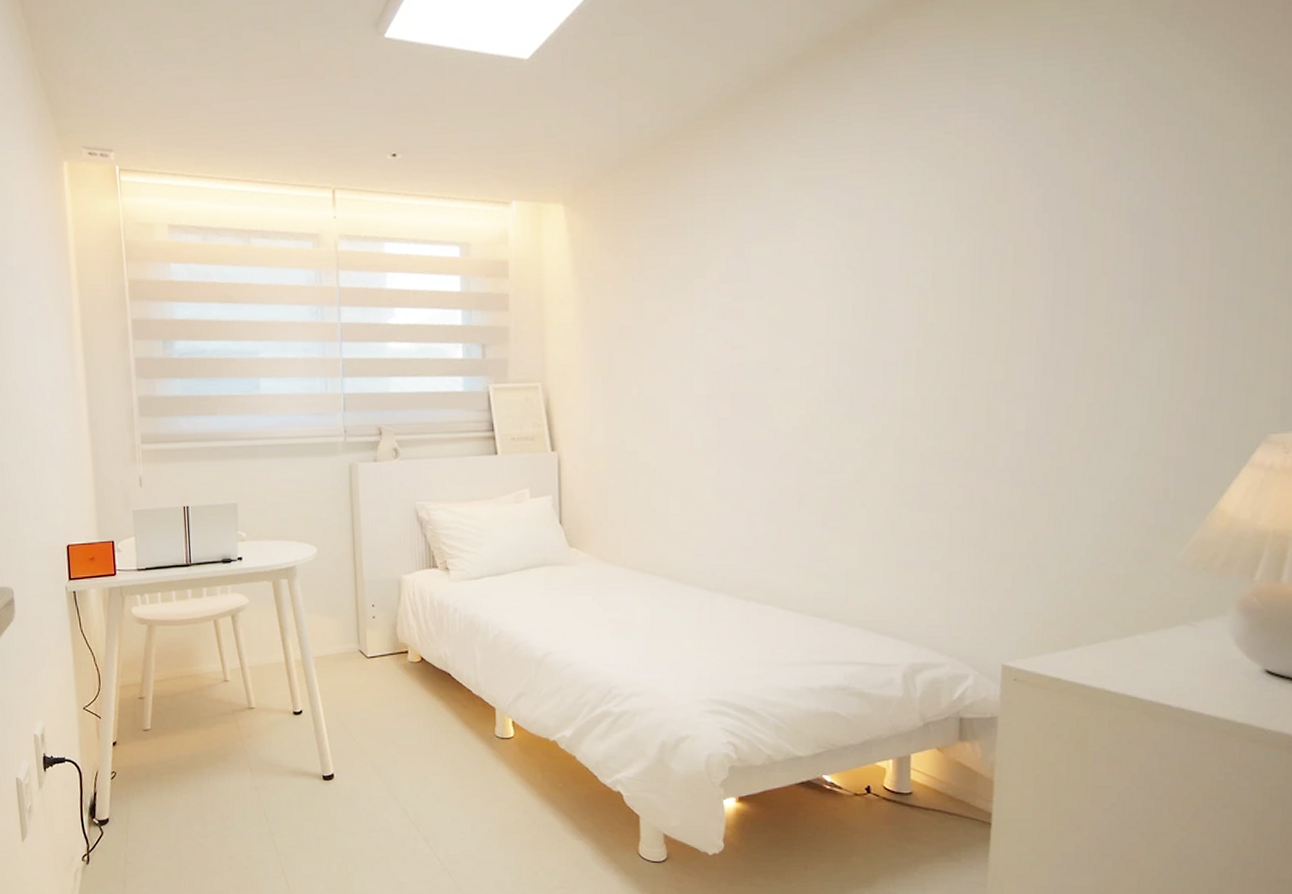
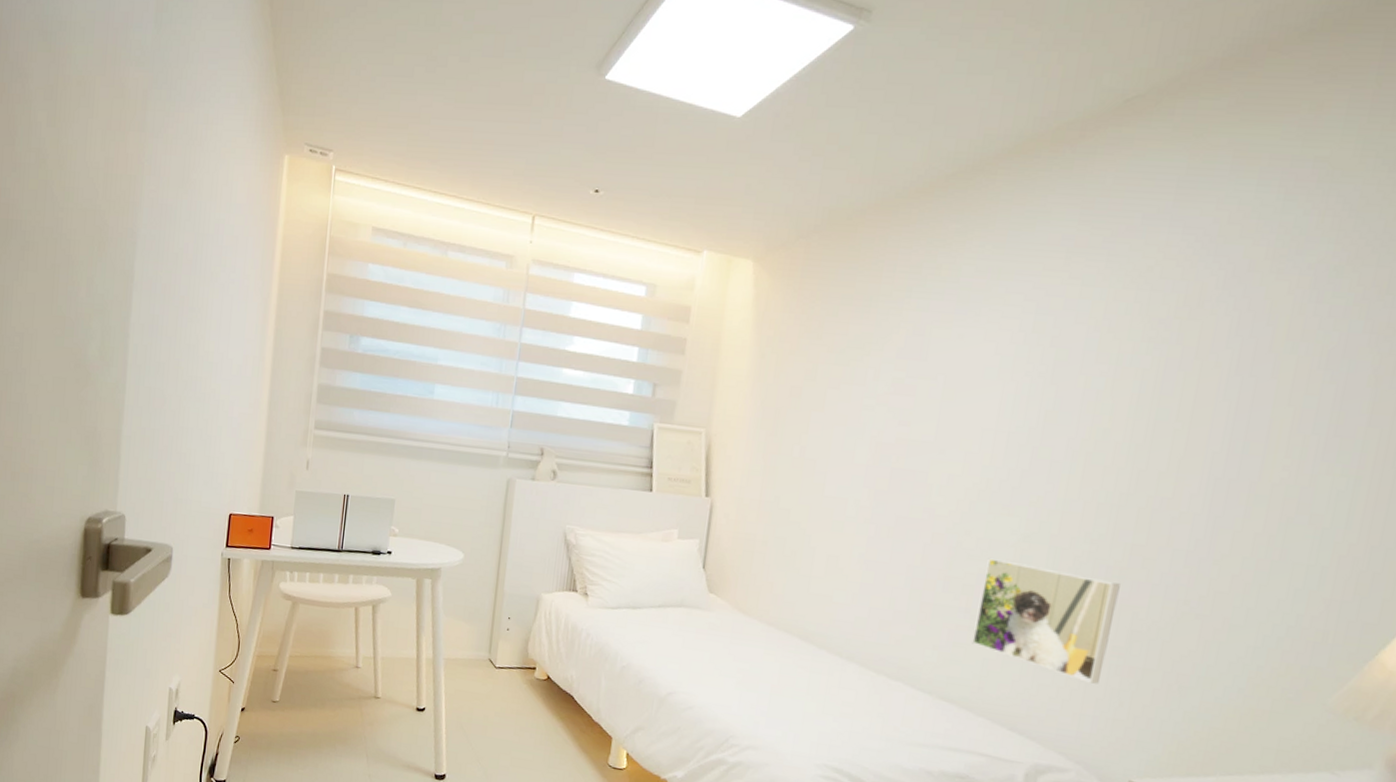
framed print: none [834,468,967,576] -> present [972,558,1120,684]

